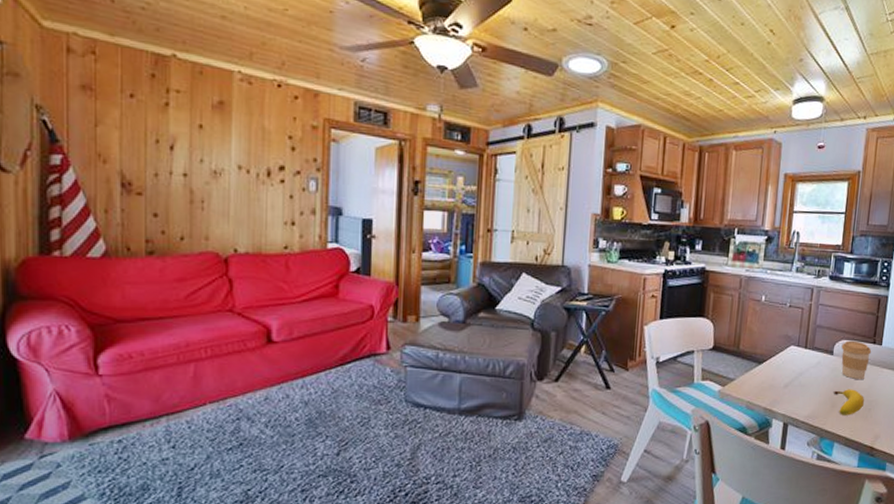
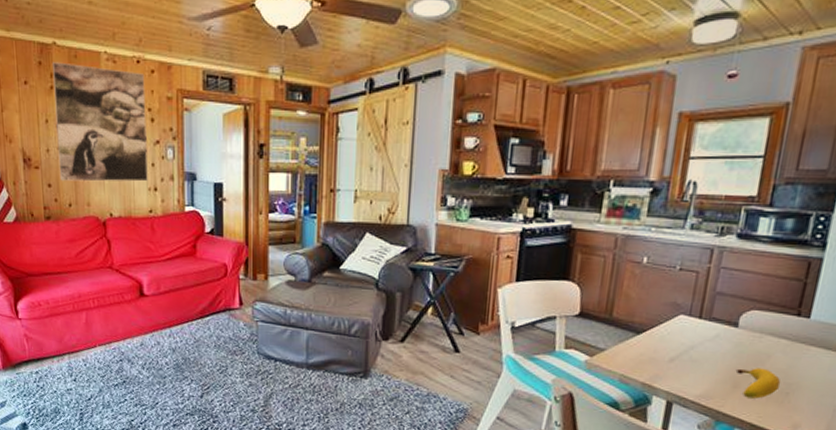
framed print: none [170,76,286,215] -> present [53,62,148,182]
coffee cup: present [841,340,872,380] -> none [749,311,795,359]

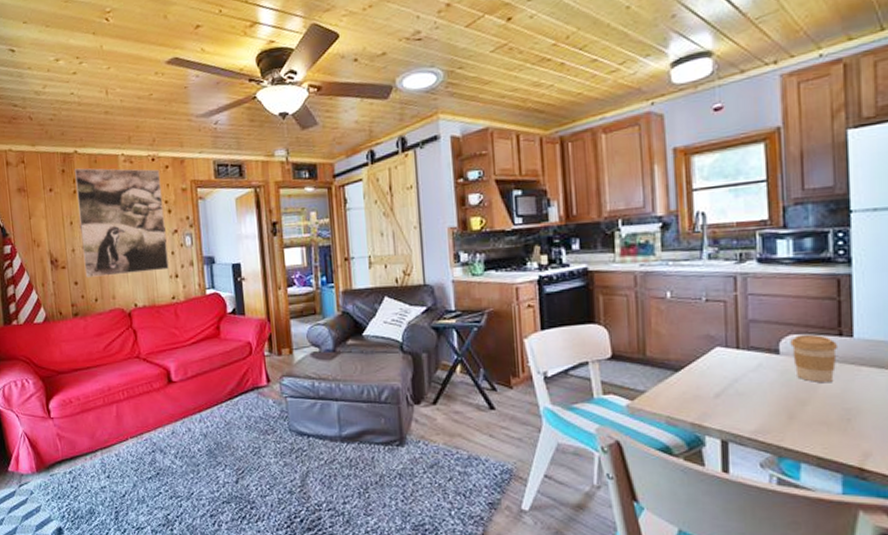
fruit: present [735,368,781,399] -> none [787,395,839,429]
coffee cup: none [749,311,795,359] -> present [790,334,839,383]

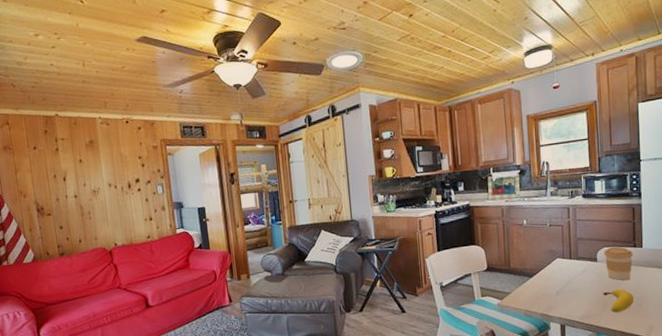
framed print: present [75,168,169,278] -> none [56,129,144,222]
fruit: none [787,395,839,429] -> present [602,289,634,313]

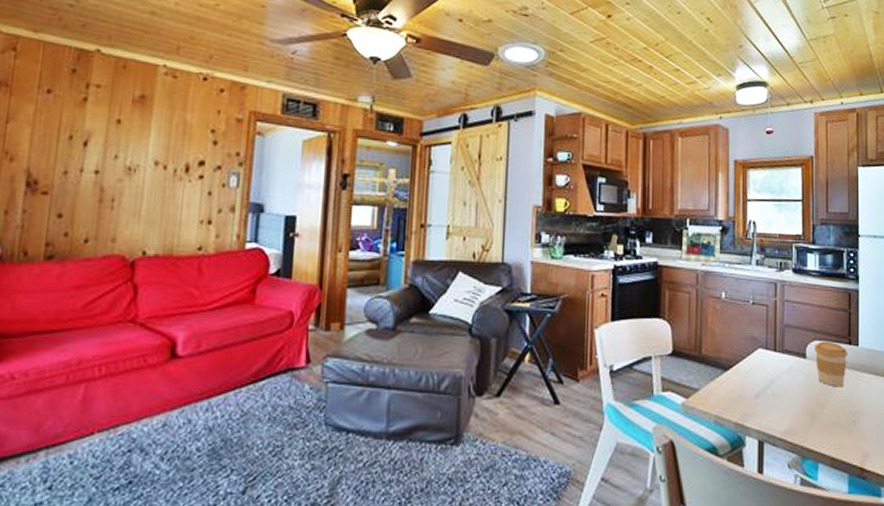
fruit: present [602,289,634,313] -> none [810,398,848,430]

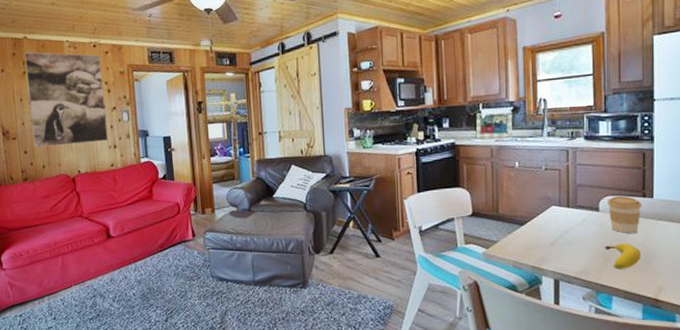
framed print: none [76,71,212,213] -> present [24,52,108,147]
fruit: none [810,398,848,430] -> present [604,243,642,269]

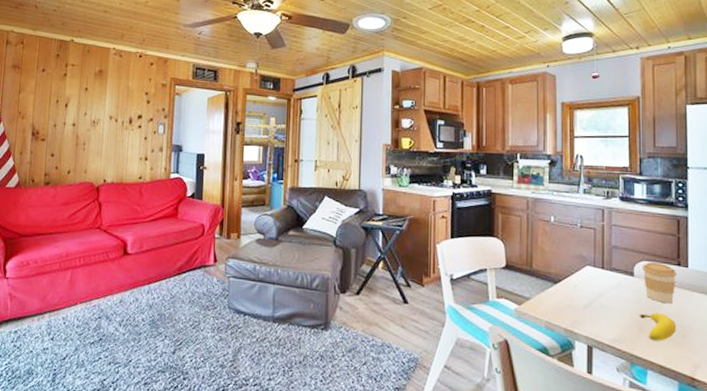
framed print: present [24,52,108,147] -> none [62,55,145,153]

